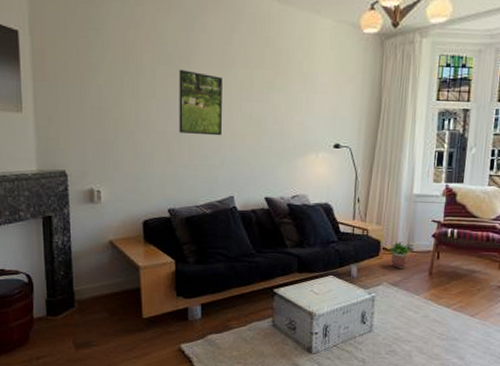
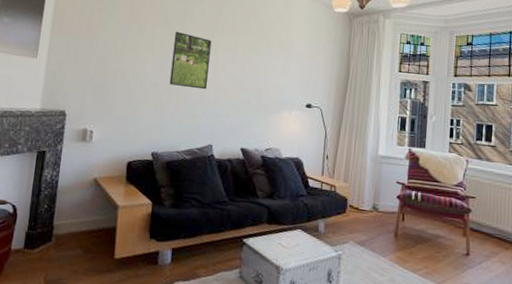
potted plant: present [387,241,411,269] -> none [354,200,377,229]

